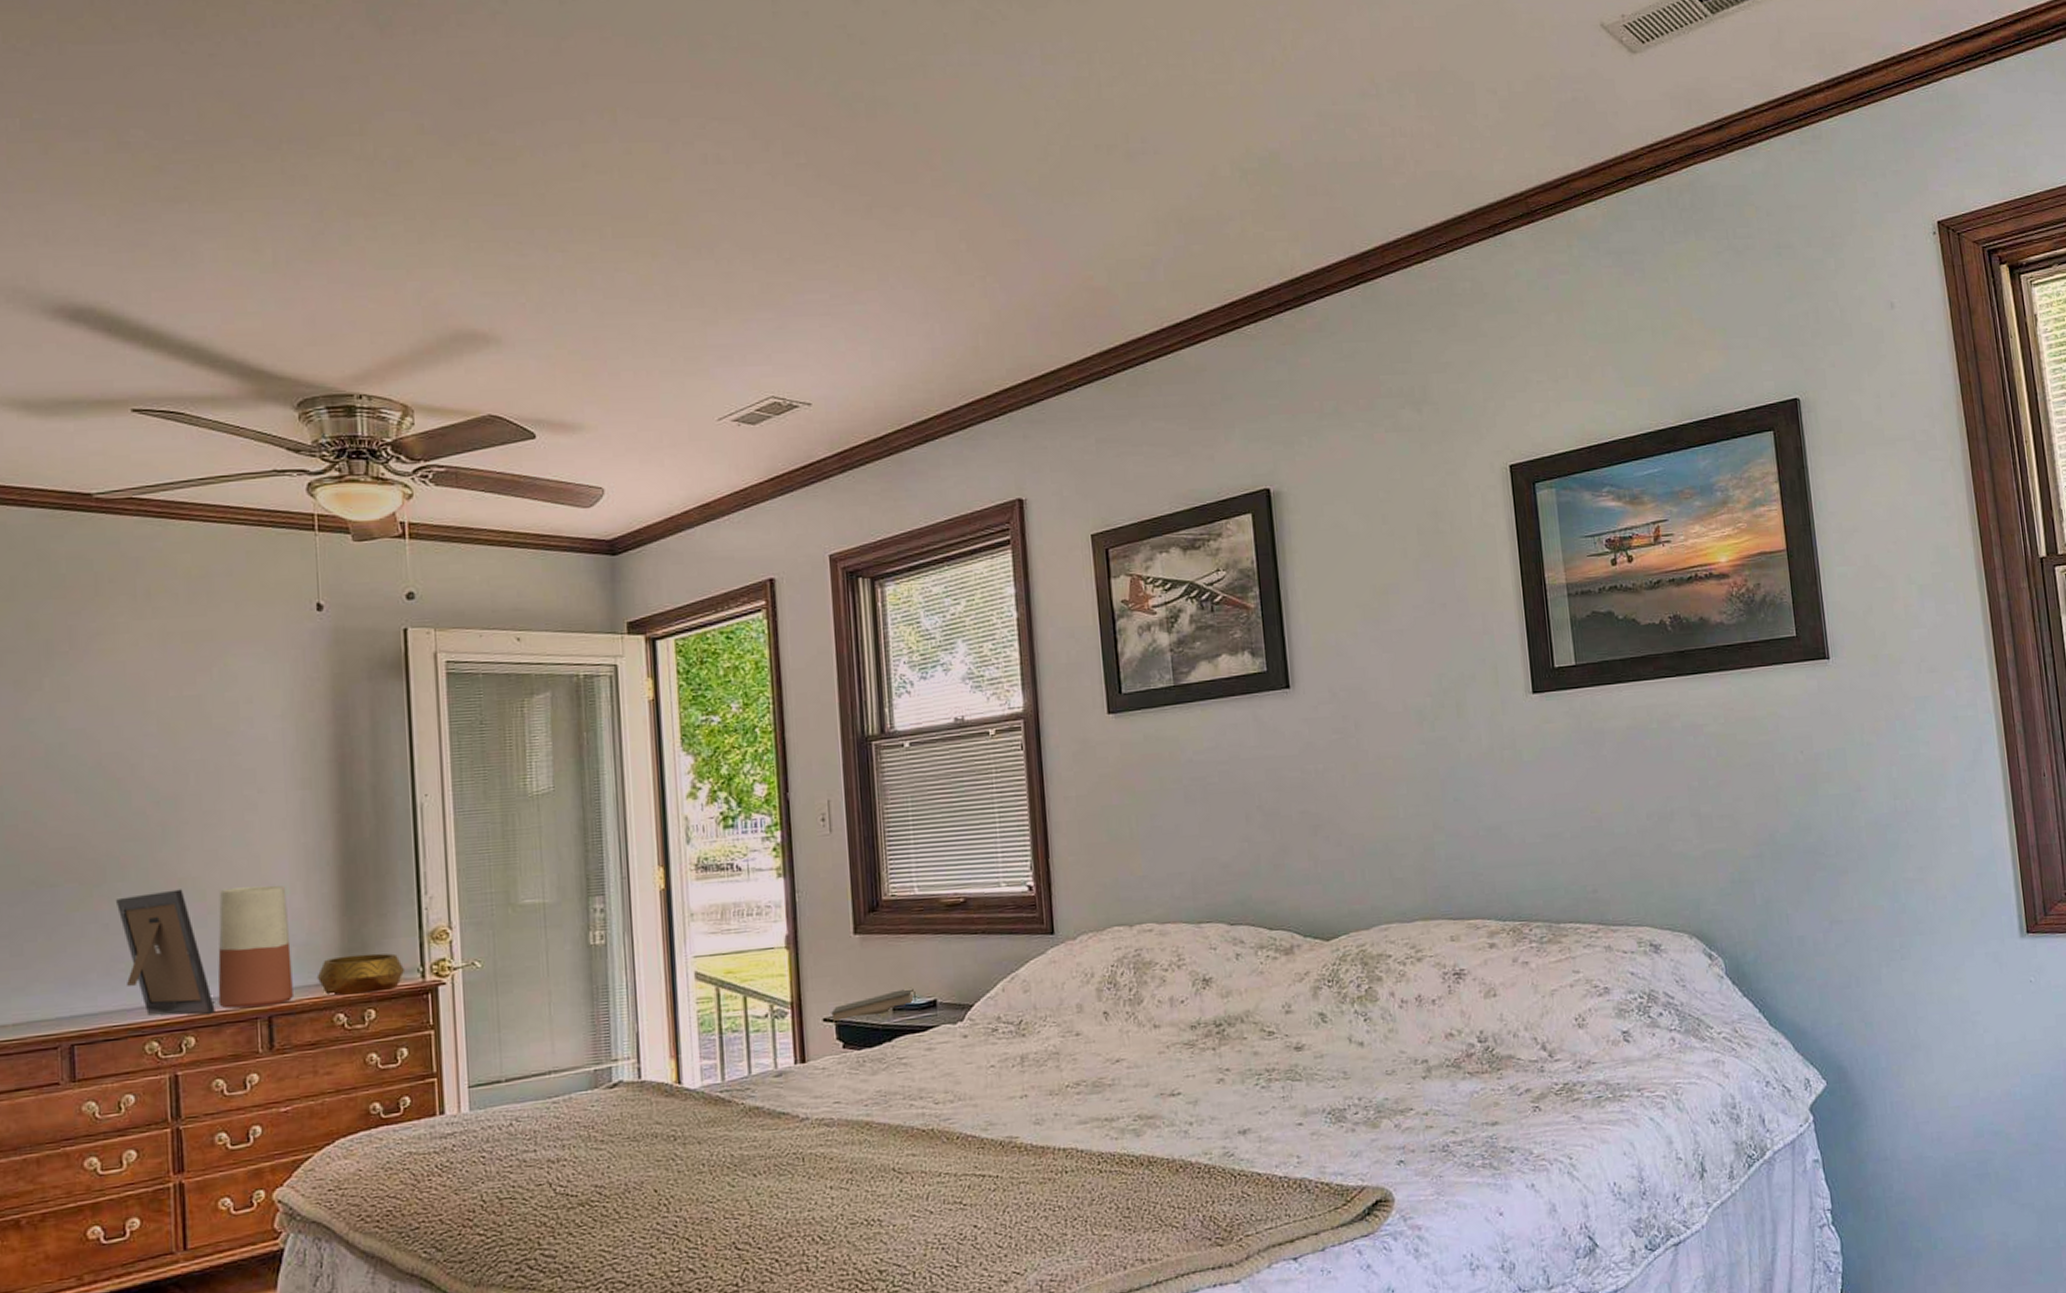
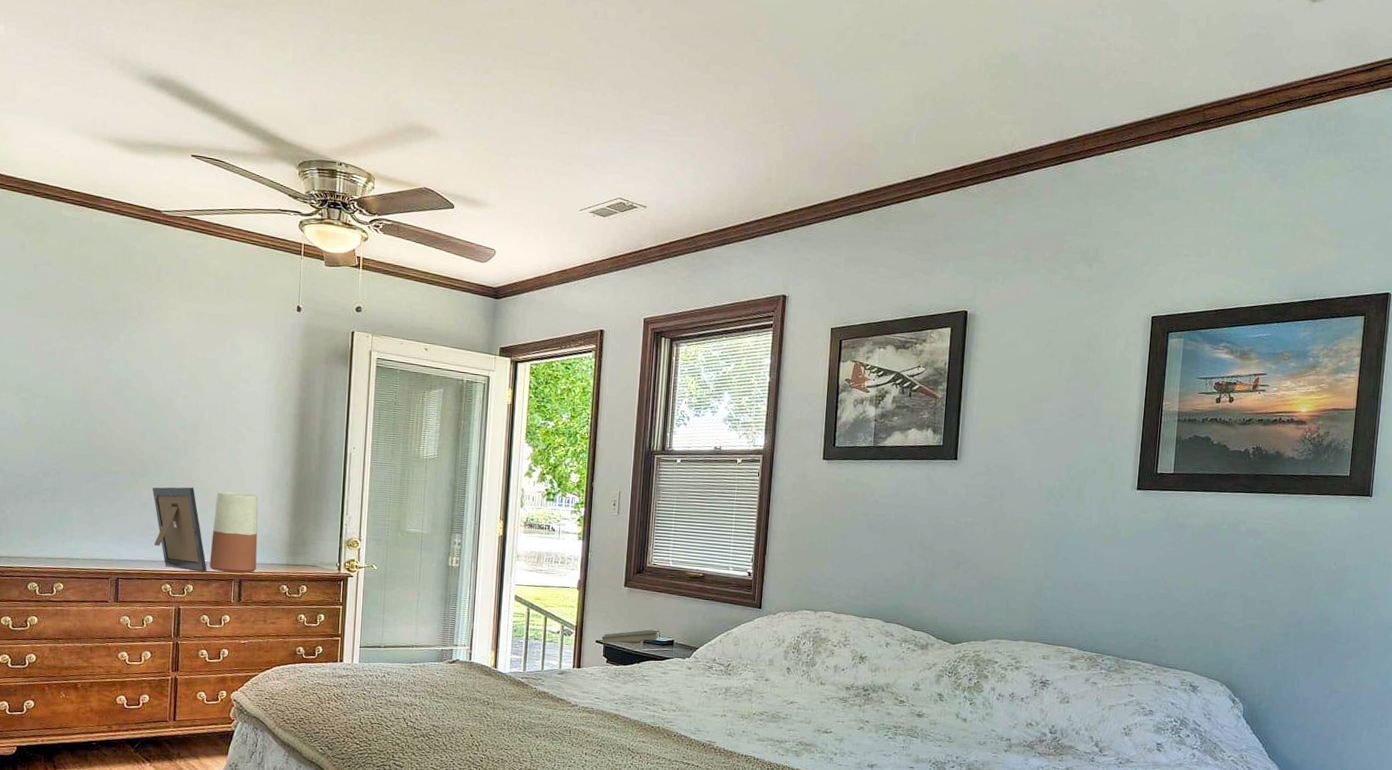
decorative bowl: present [316,953,404,996] -> none [272,547,328,576]

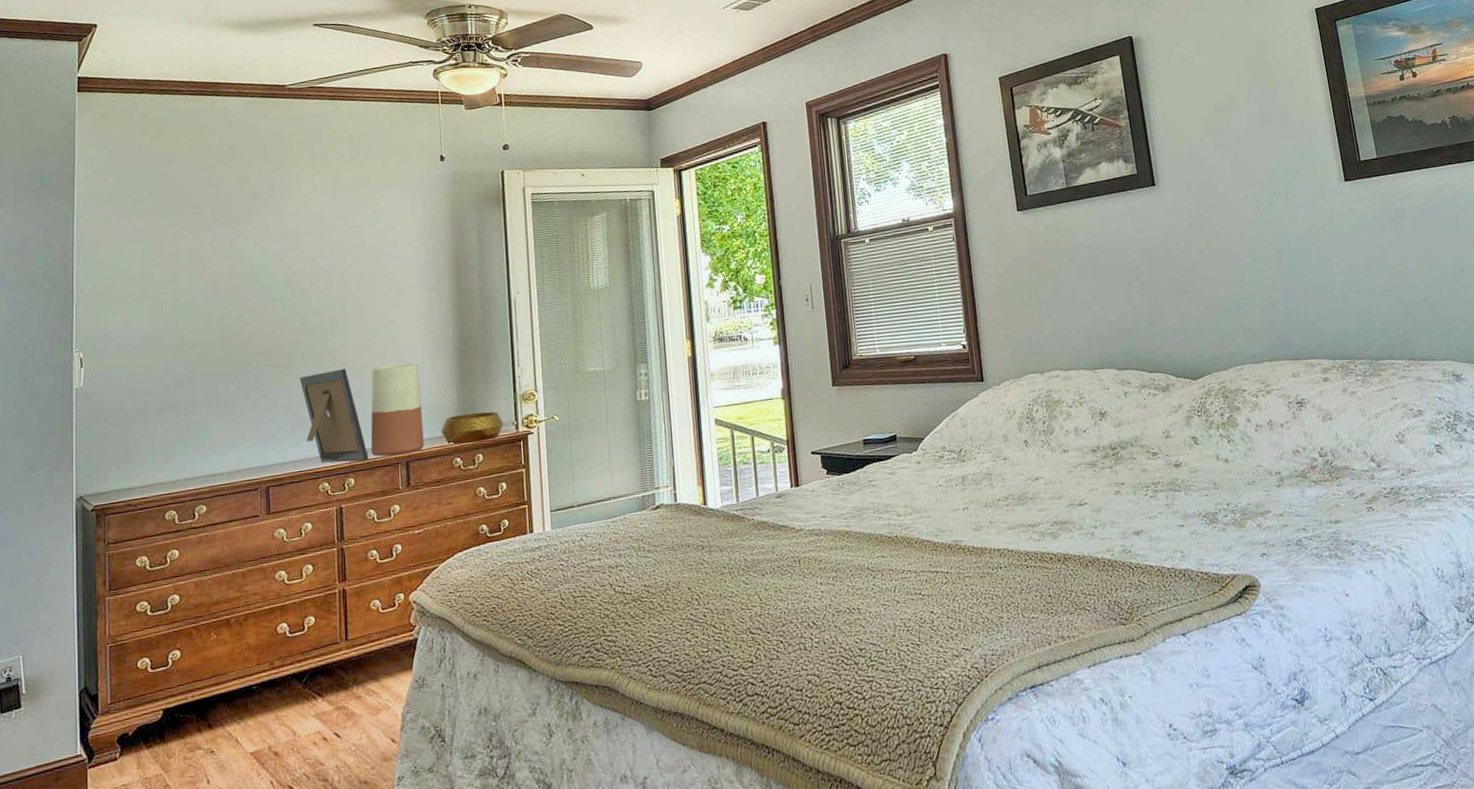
decorative bowl: none [272,547,328,576] -> present [441,411,503,445]
book: present [602,629,660,647] -> none [817,426,881,457]

